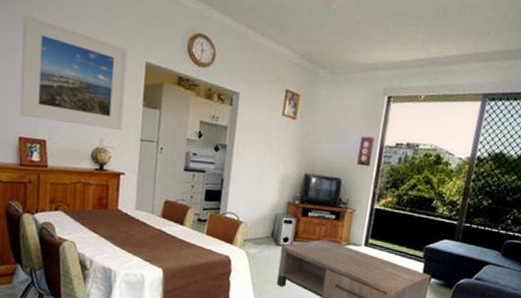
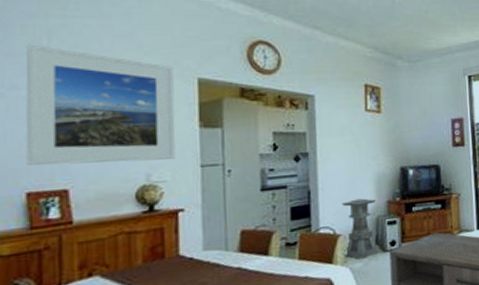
lantern: none [242,194,278,247] -> present [341,198,379,260]

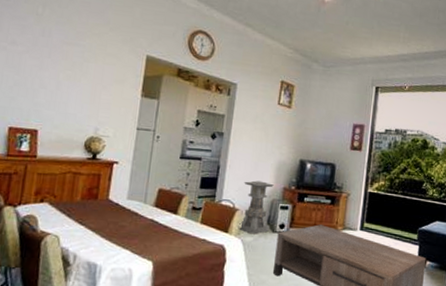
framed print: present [25,44,175,166] -> none [12,11,129,119]

